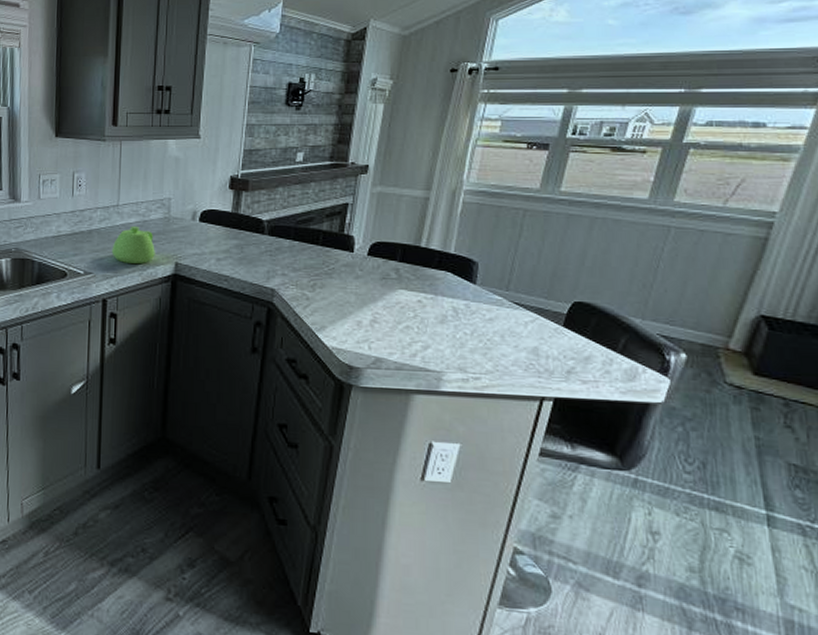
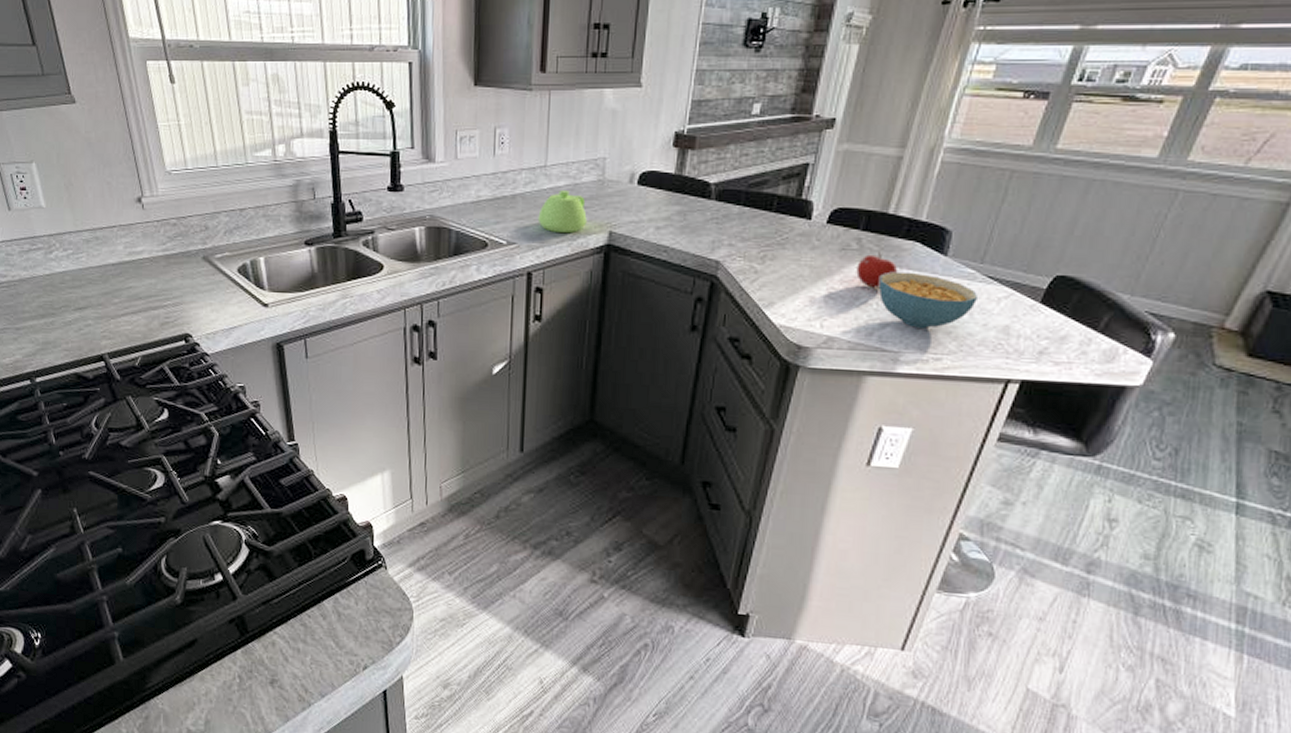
fruit: none [397,280,434,314] -> present [856,251,898,289]
cereal bowl: none [417,298,508,350] -> present [878,271,979,328]

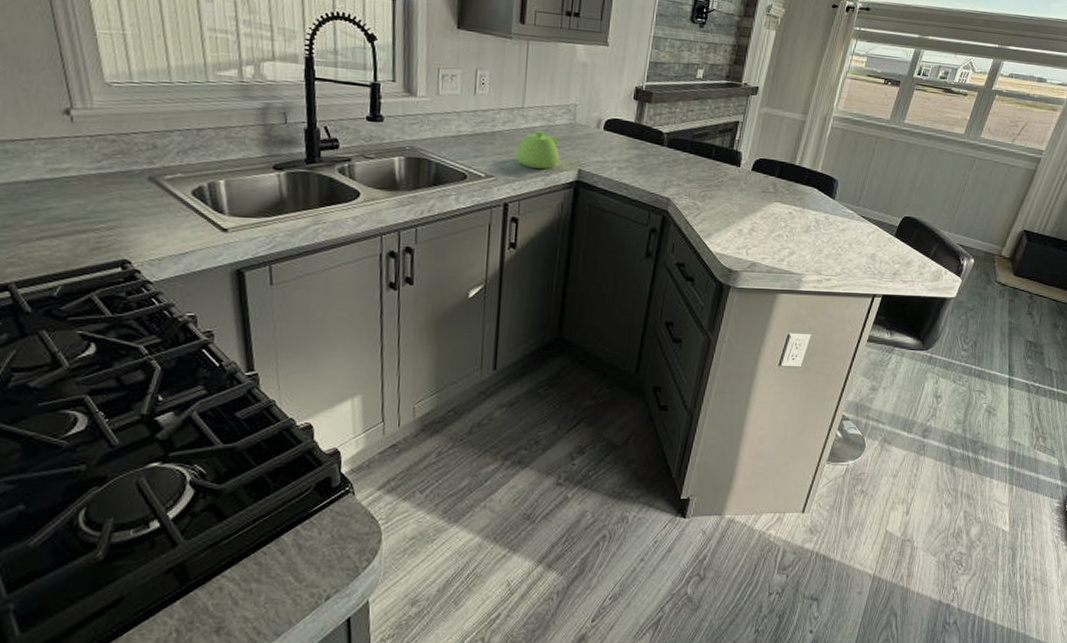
fruit: present [856,251,898,289] -> none [772,194,802,224]
cereal bowl: present [878,271,979,328] -> none [788,210,856,255]

